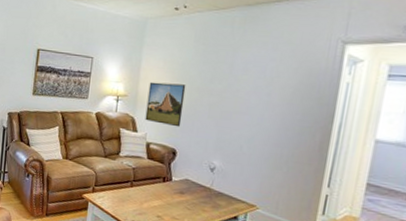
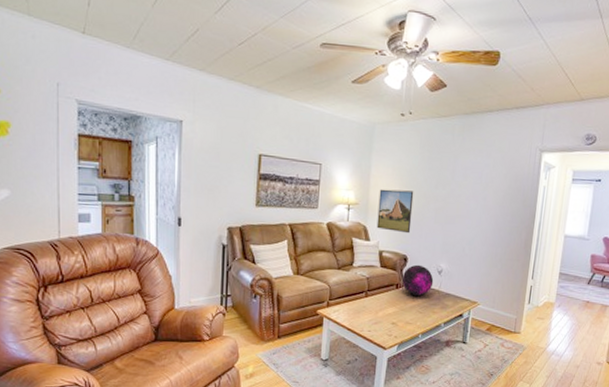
decorative orb: none [170,159,205,192] -> present [402,264,434,296]

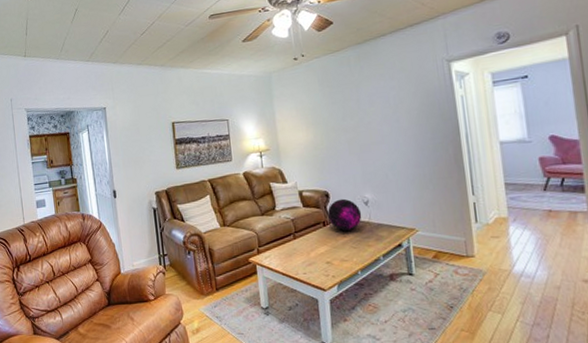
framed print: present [376,189,414,234] -> none [287,127,327,170]

